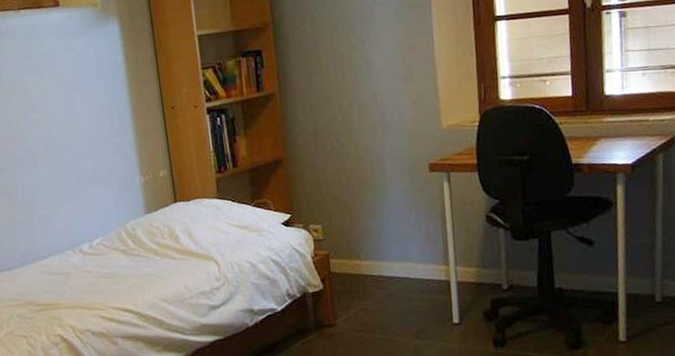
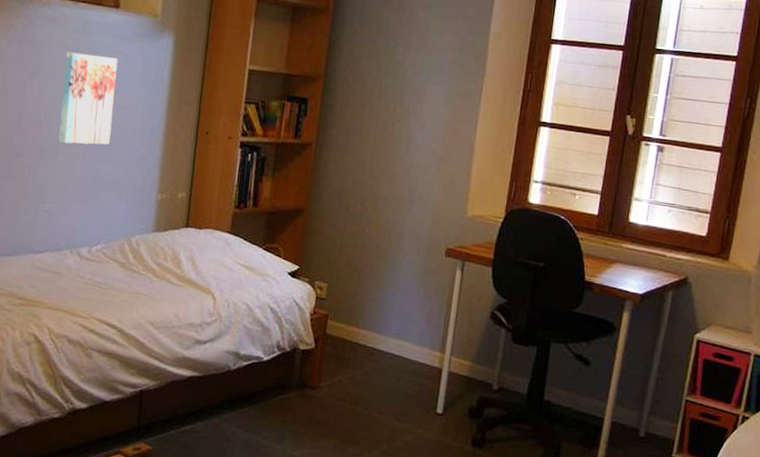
wall art: none [21,56,83,150] -> present [58,51,118,145]

